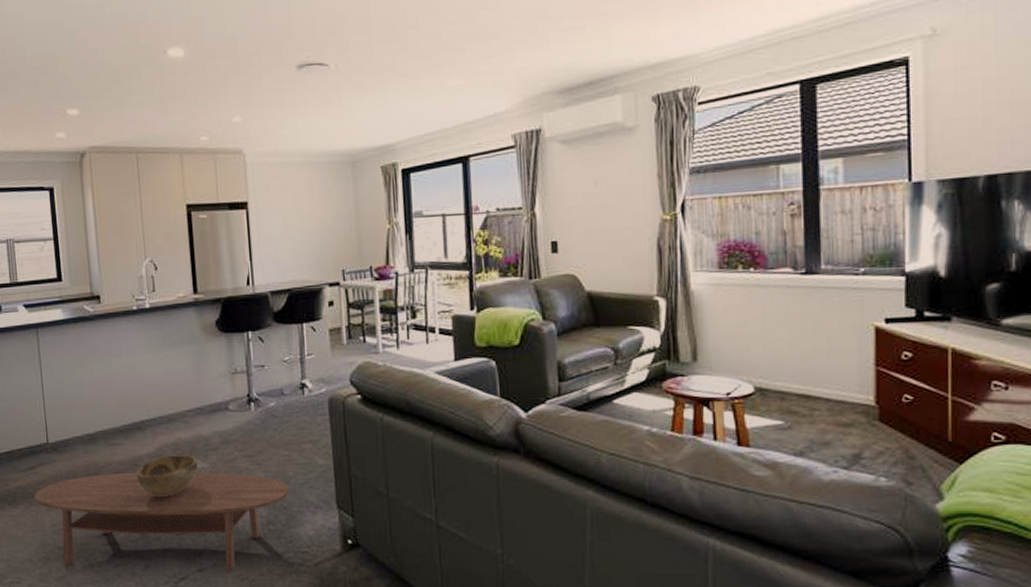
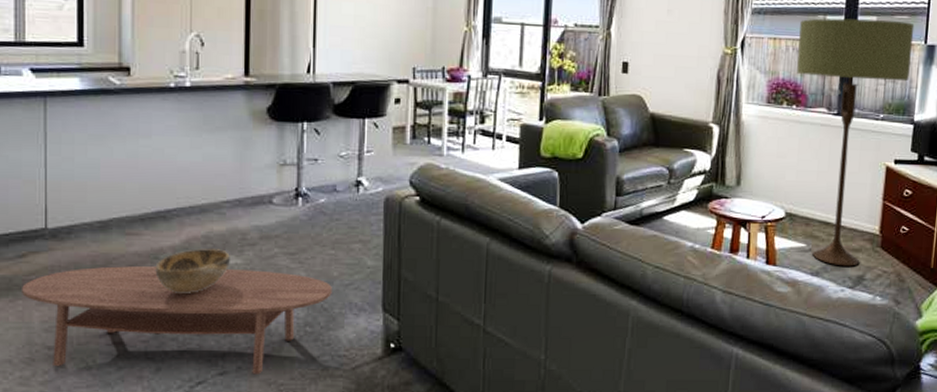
floor lamp: none [749,159,894,444] -> present [797,18,915,267]

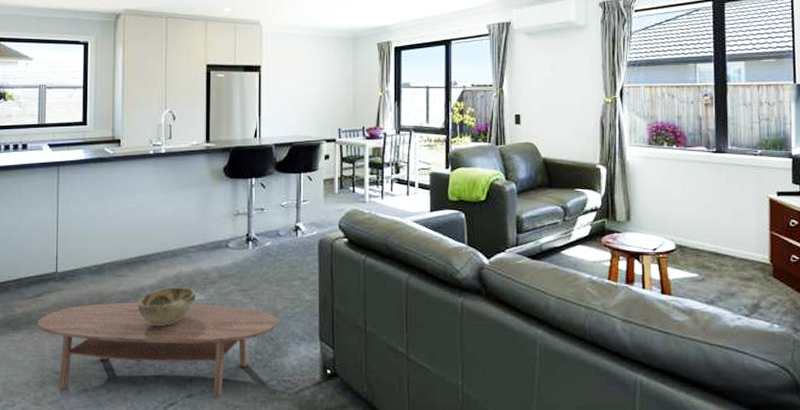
floor lamp: present [797,18,915,267] -> none [673,65,783,295]

